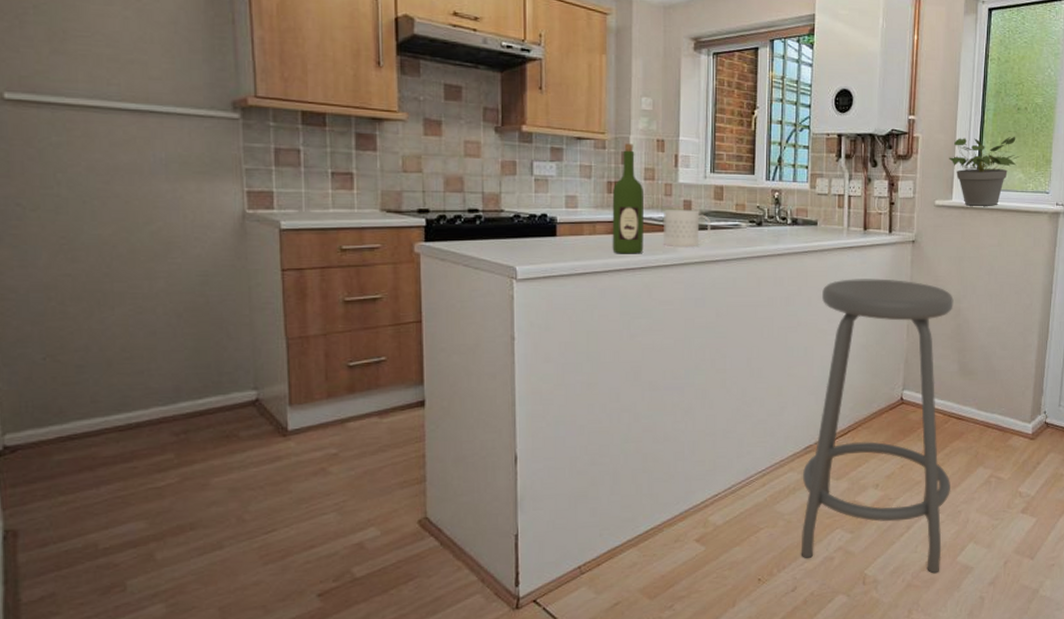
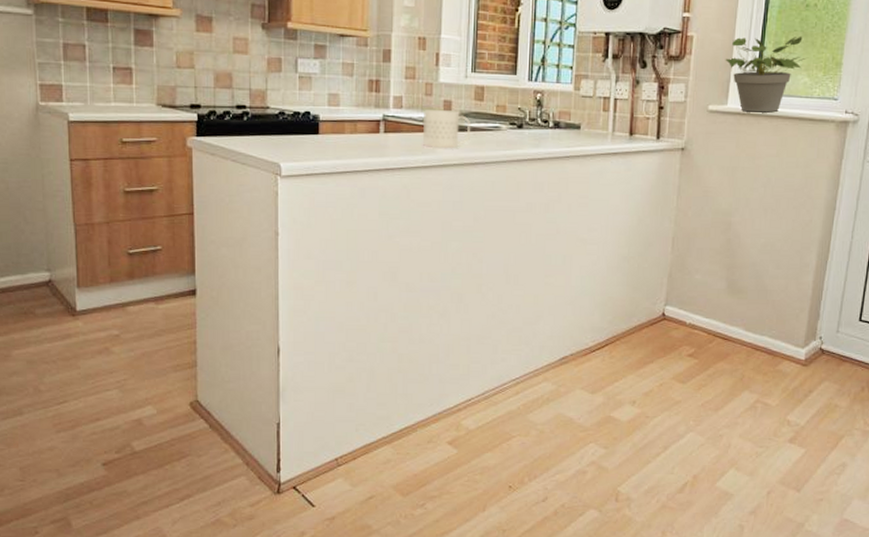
wine bottle: present [612,143,645,254] -> none [372,41,405,154]
bar stool: present [800,279,954,574] -> none [552,186,724,497]

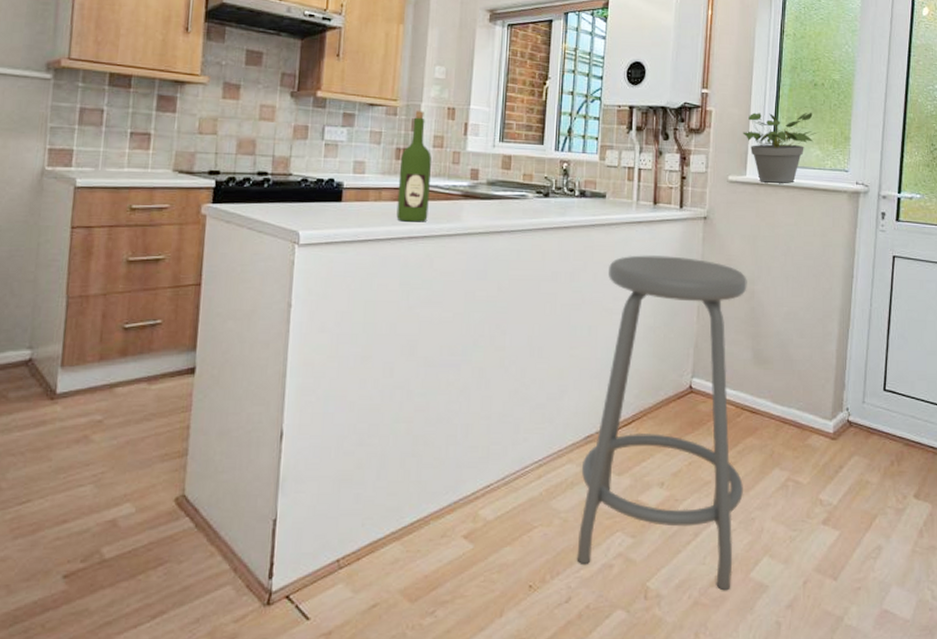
wine bottle: none [372,41,405,154] -> present [396,111,432,222]
mug: present [422,109,471,149] -> none [448,178,498,217]
bar stool: none [552,186,724,497] -> present [576,255,747,591]

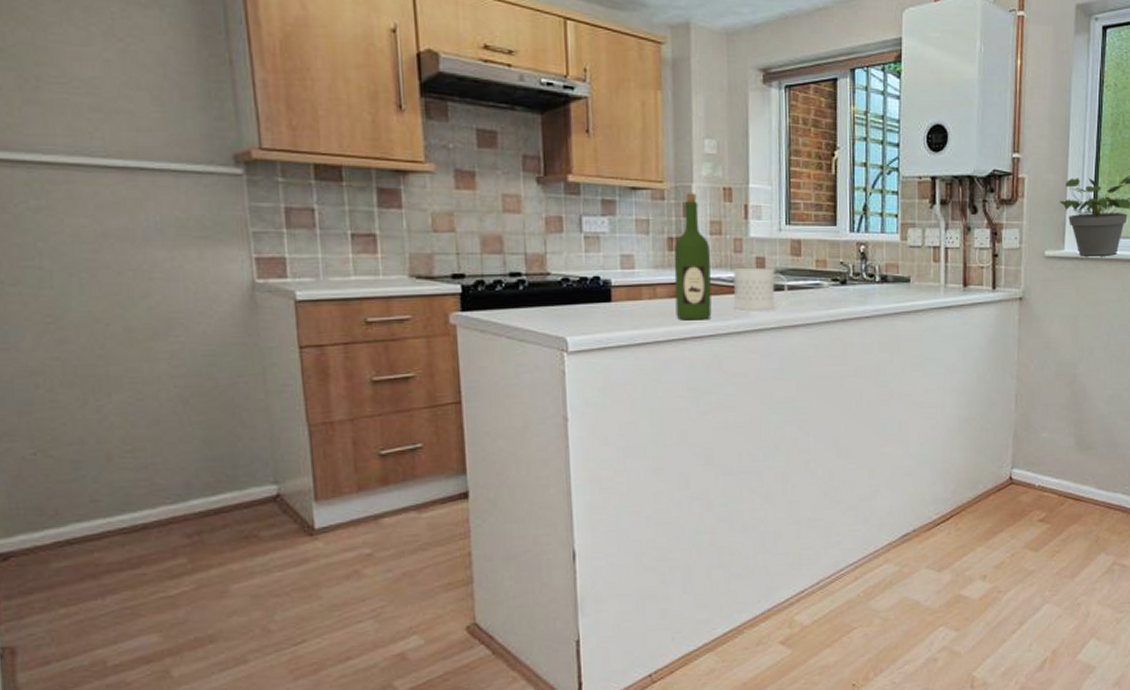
mug: none [448,178,498,217] -> present [732,267,789,312]
bar stool: present [576,255,747,591] -> none [899,342,1068,675]

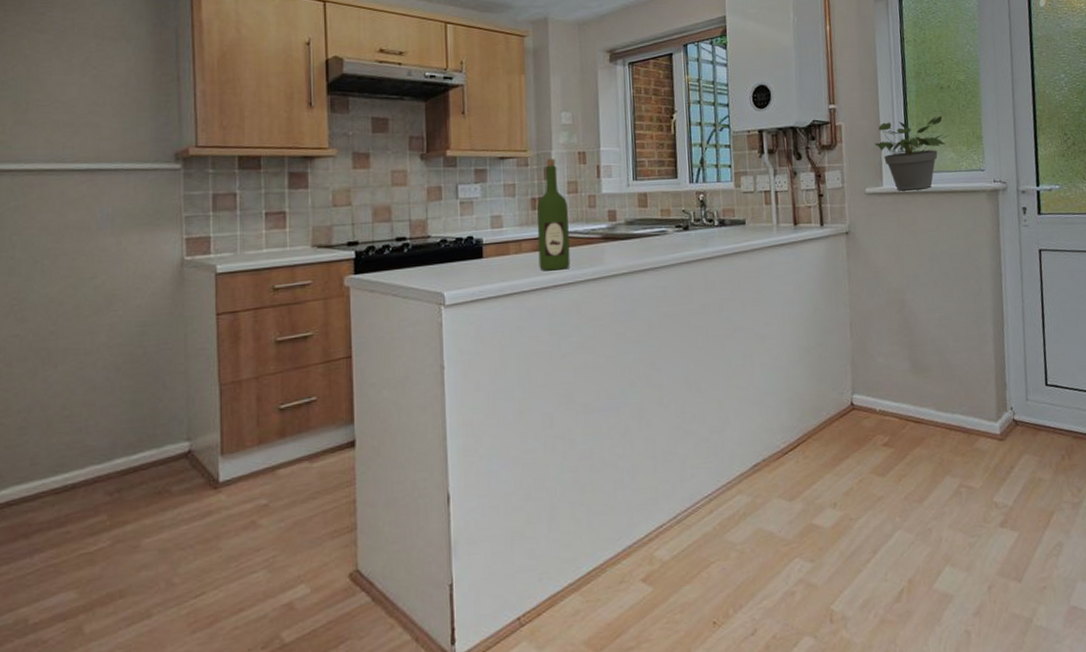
mug: present [732,267,789,312] -> none [587,219,638,260]

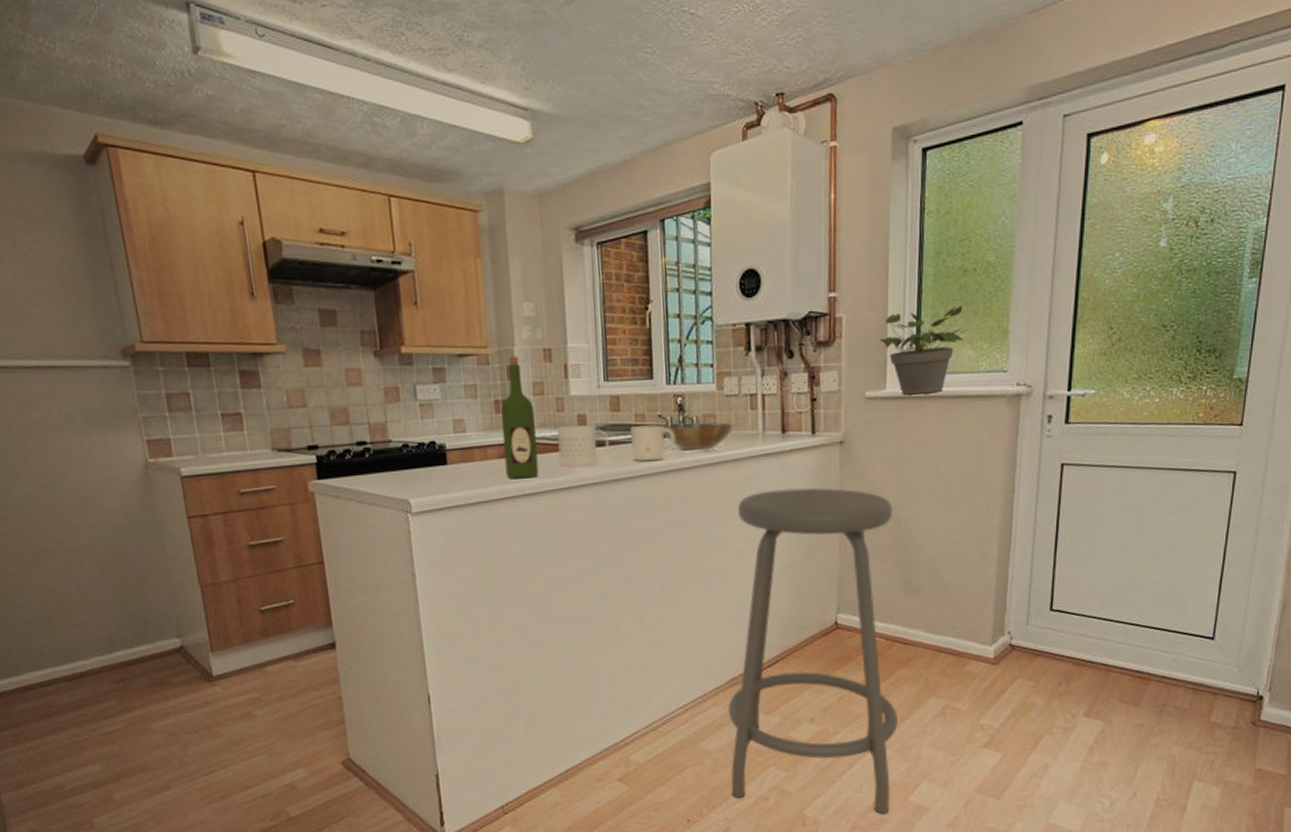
mug: none [587,219,638,260] -> present [555,424,610,468]
mug: none [657,219,698,253] -> present [630,424,676,462]
bowl: none [686,215,751,242] -> present [662,421,734,451]
bar stool: none [752,275,917,606] -> present [728,488,898,815]

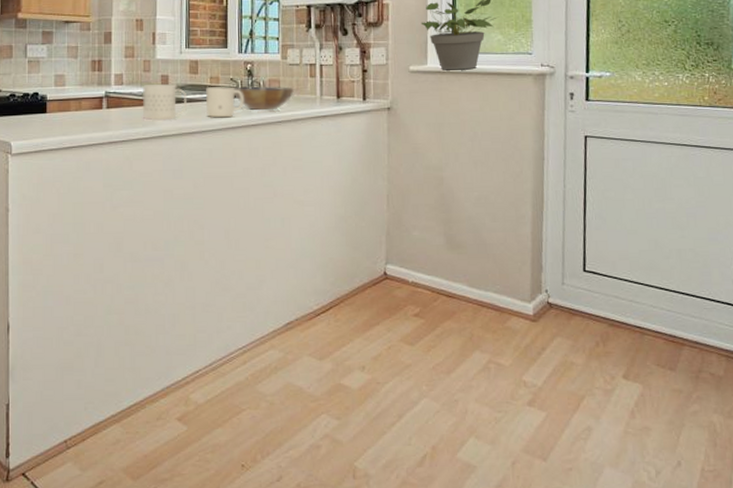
wine bottle: present [501,356,539,479] -> none [96,24,125,128]
bar stool: present [728,488,898,815] -> none [283,147,444,471]

